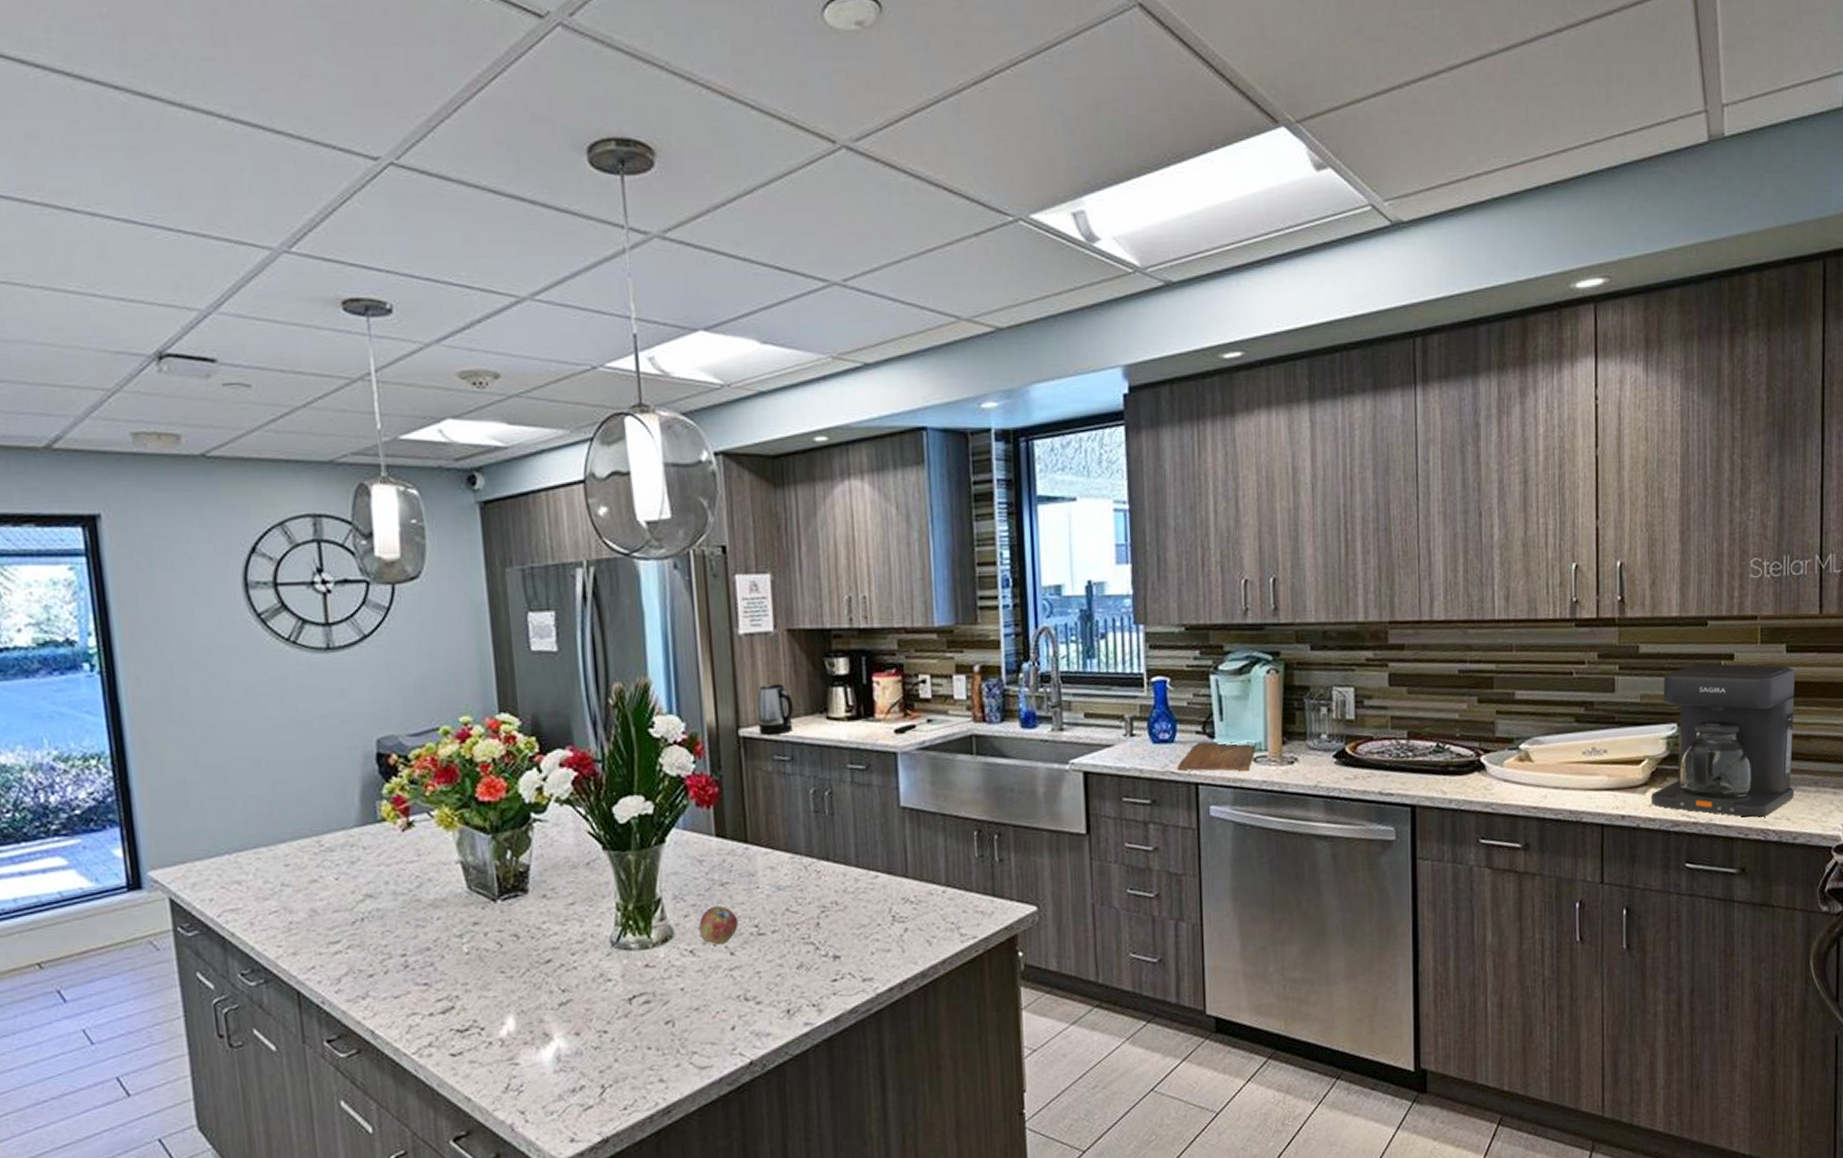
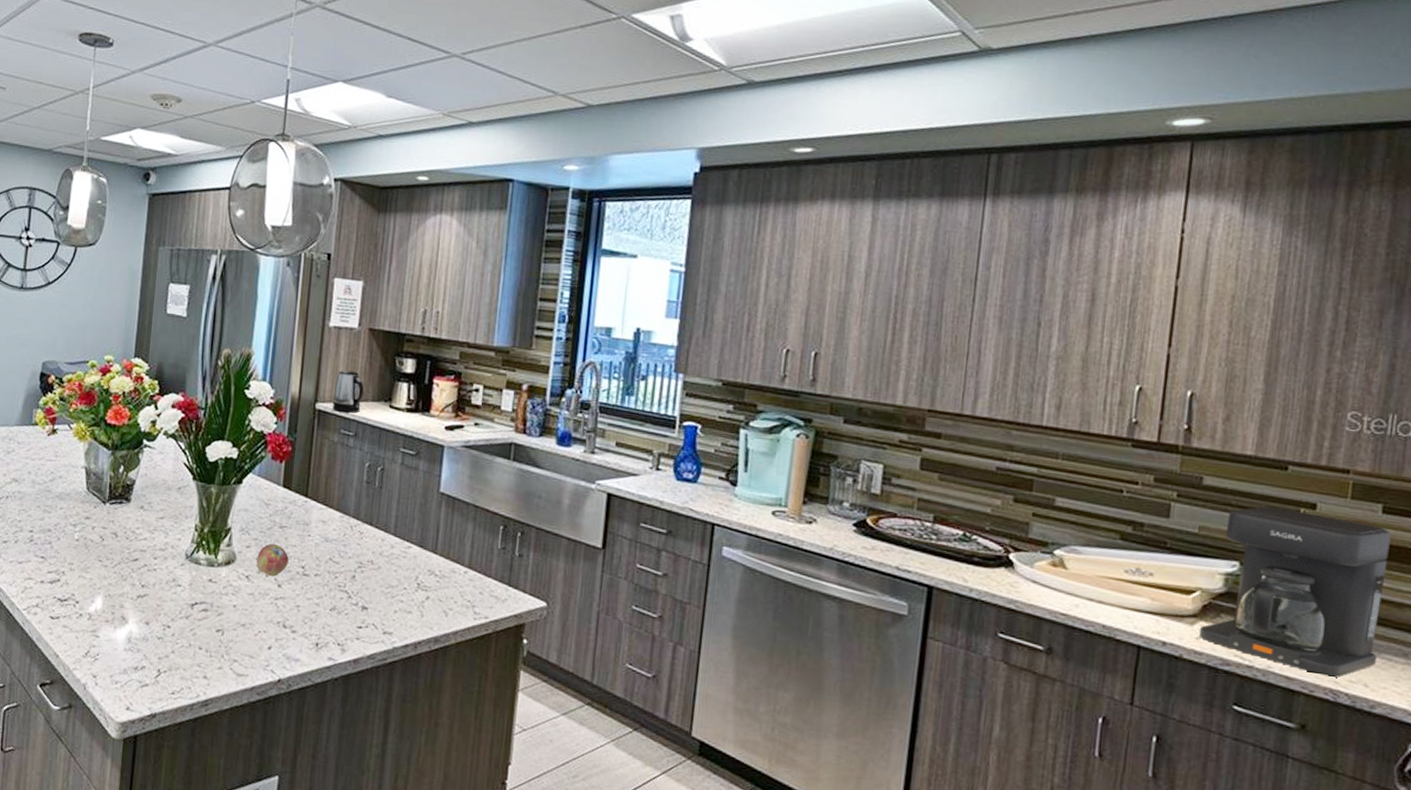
cutting board: present [1177,741,1257,772] -> none [696,486,777,523]

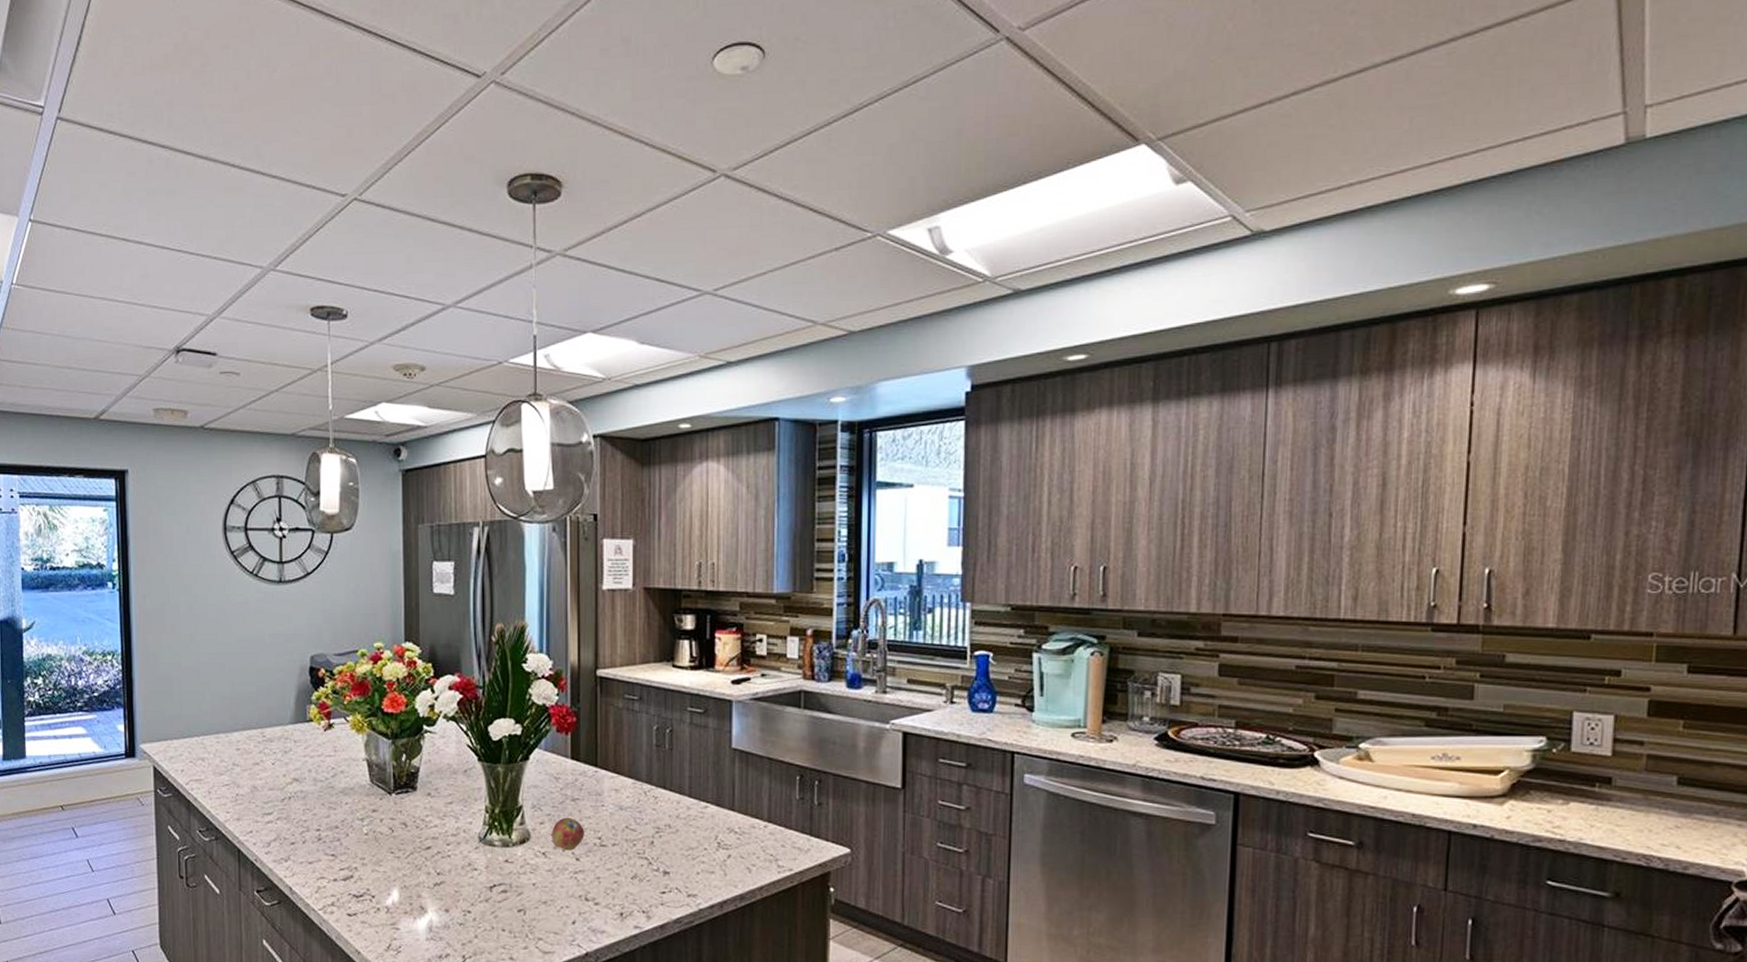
kettle: present [332,370,365,413] -> none [613,633,645,676]
coffee maker: present [1199,506,1391,677] -> none [1510,677,1697,842]

